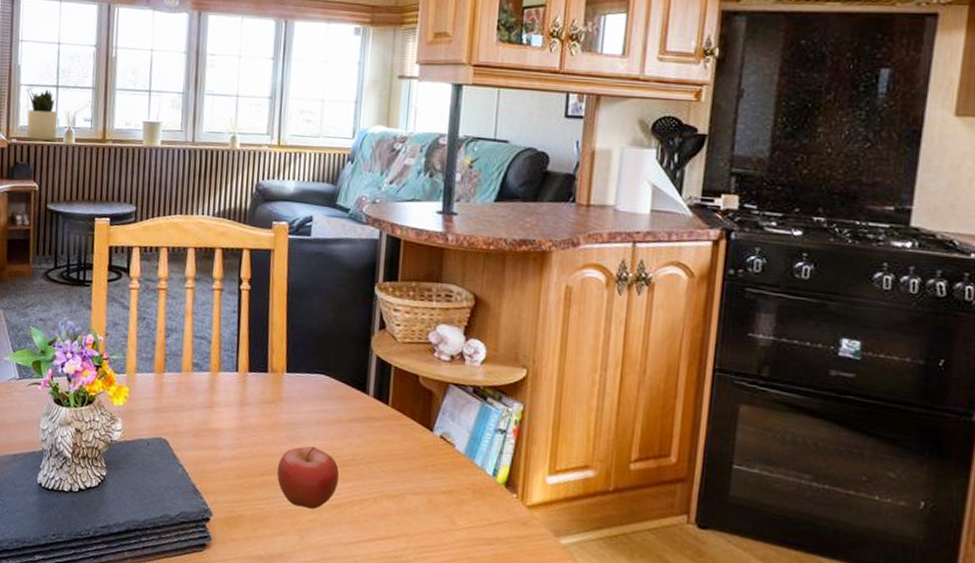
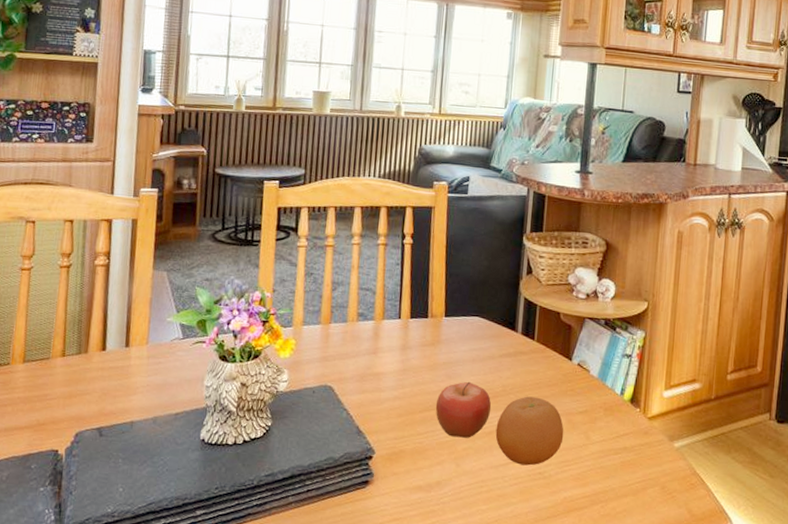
planter: present [24,89,59,142] -> none [192,59,228,109]
fruit: none [344,468,424,547] -> present [495,396,564,466]

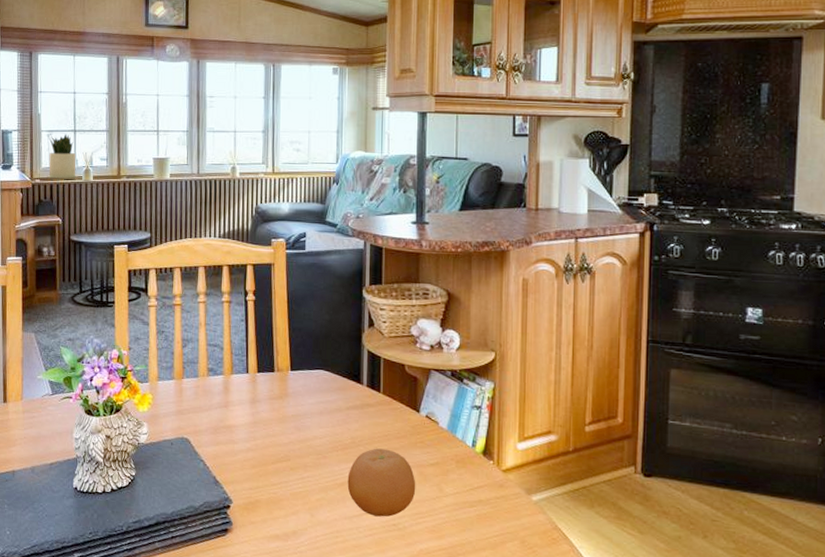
planter: none [192,59,228,109] -> present [46,134,78,180]
fruit: present [435,381,492,438] -> none [287,433,342,489]

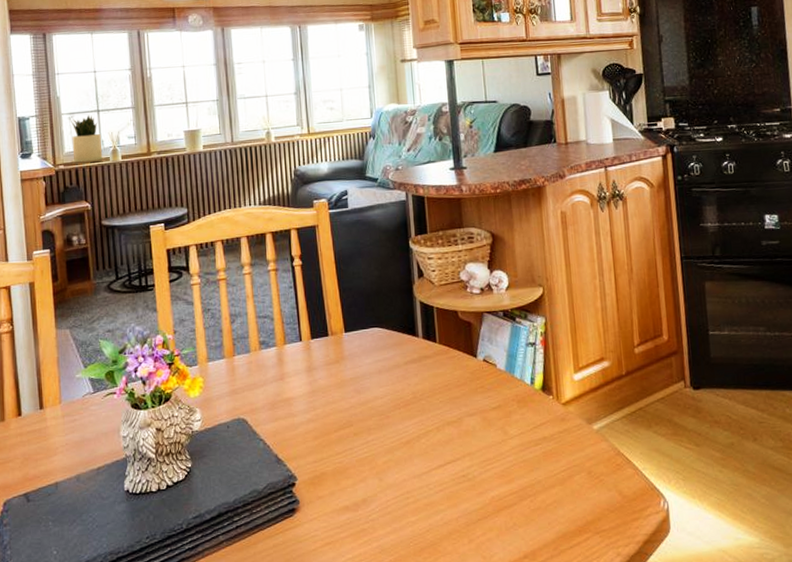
fruit: present [347,448,416,517] -> none [412,399,482,470]

